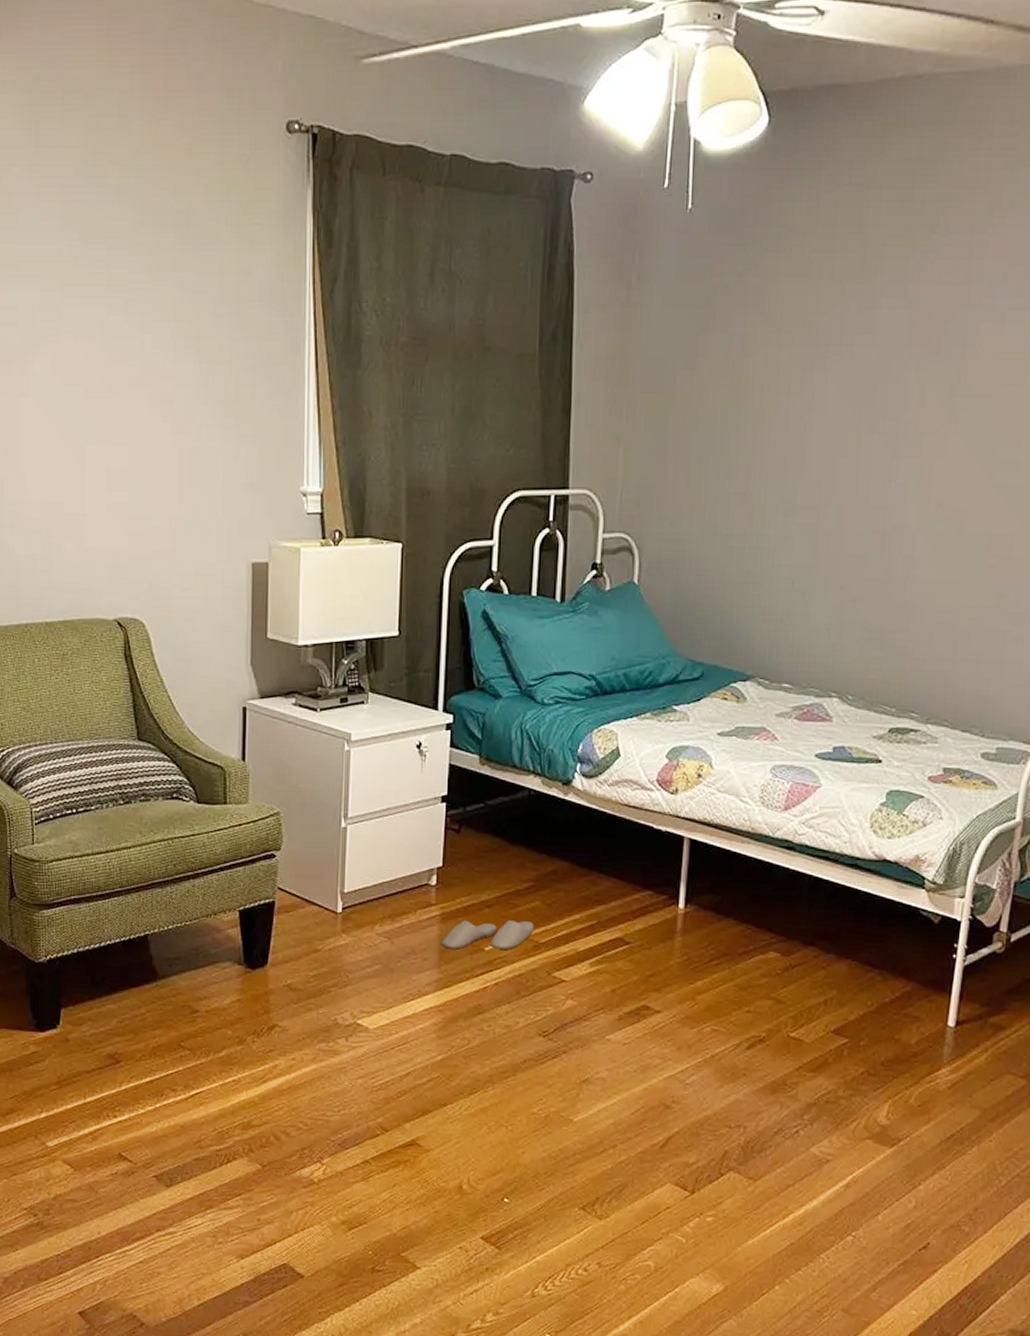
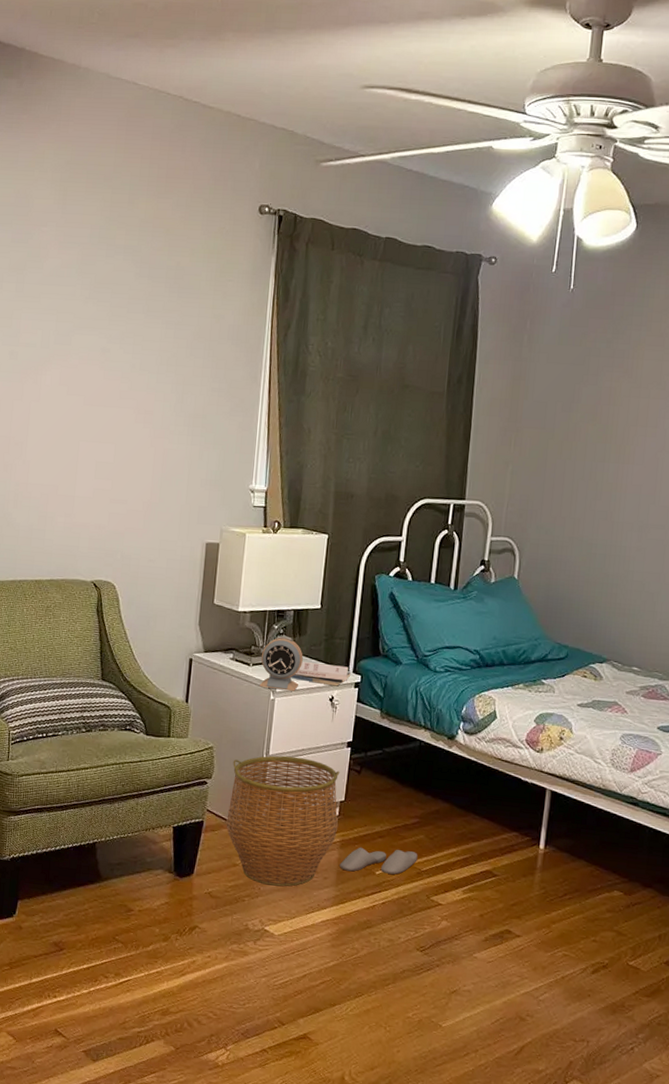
basket: none [302,817,437,972] -> present [226,755,340,887]
alarm clock: none [329,672,381,739] -> present [259,635,303,691]
books: none [367,701,441,730] -> present [290,661,351,686]

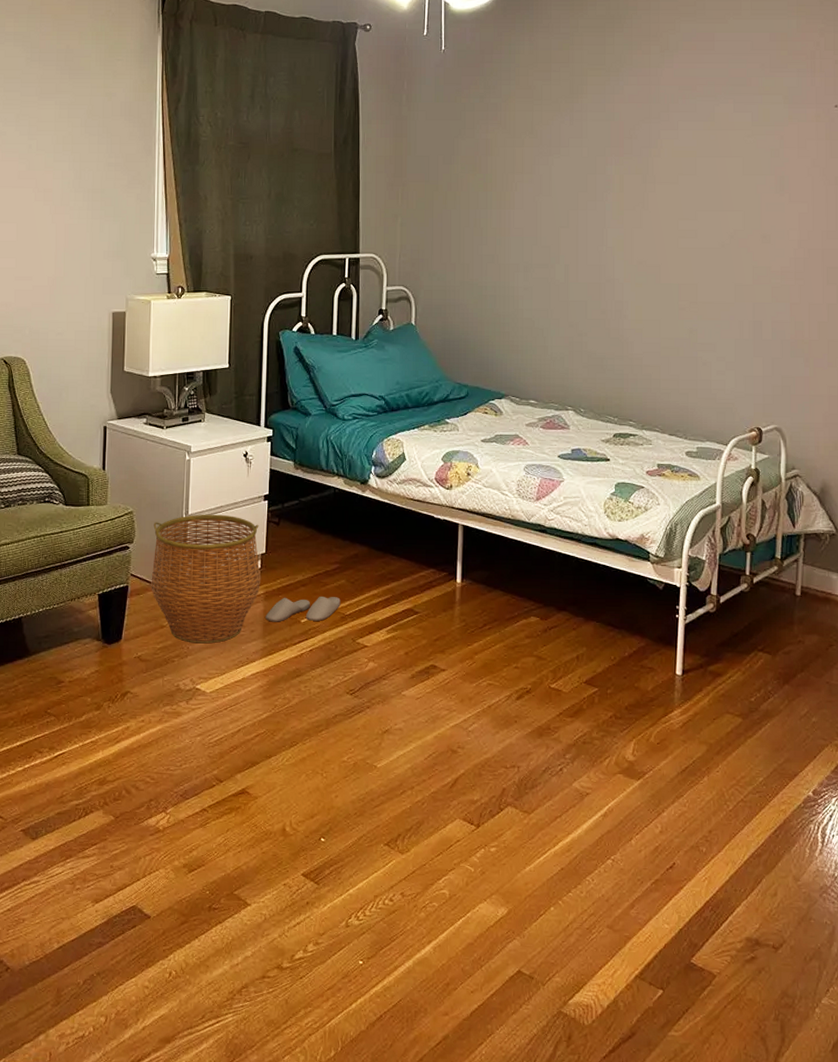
alarm clock: present [259,635,303,691] -> none [174,397,215,450]
books: present [290,661,351,686] -> none [203,420,263,442]

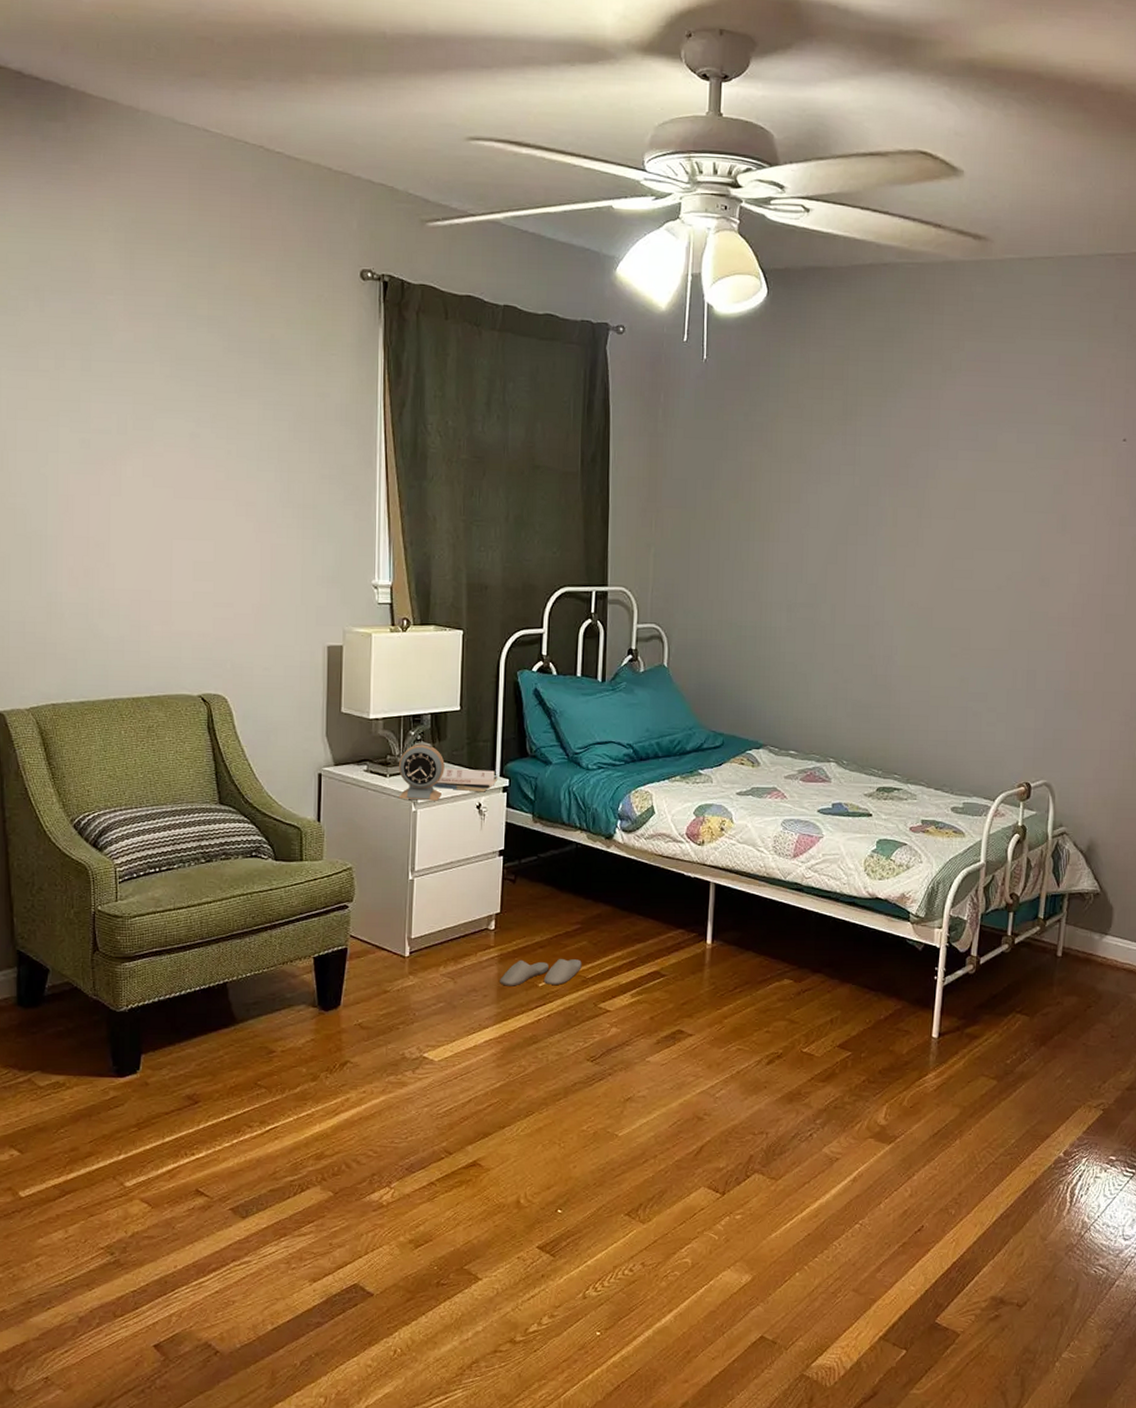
basket: present [151,514,262,644] -> none [373,870,496,1010]
alarm clock: none [174,397,215,450] -> present [398,742,445,801]
books: none [203,420,263,442] -> present [432,768,498,792]

